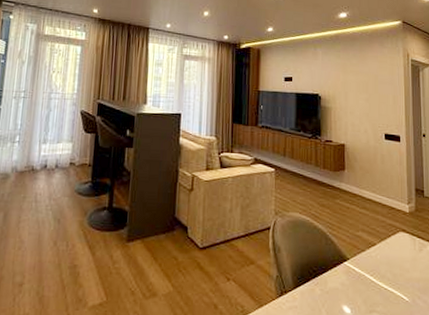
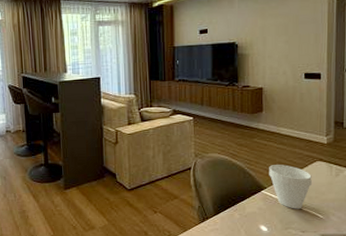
cup: none [352,232,396,288] -> present [269,164,312,209]

